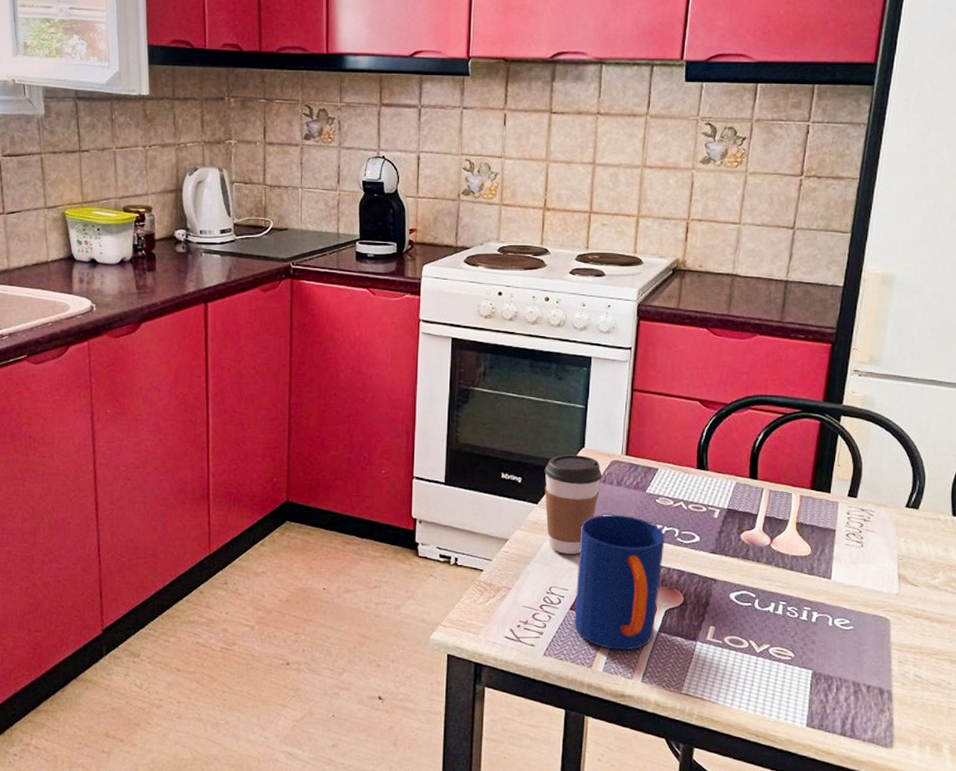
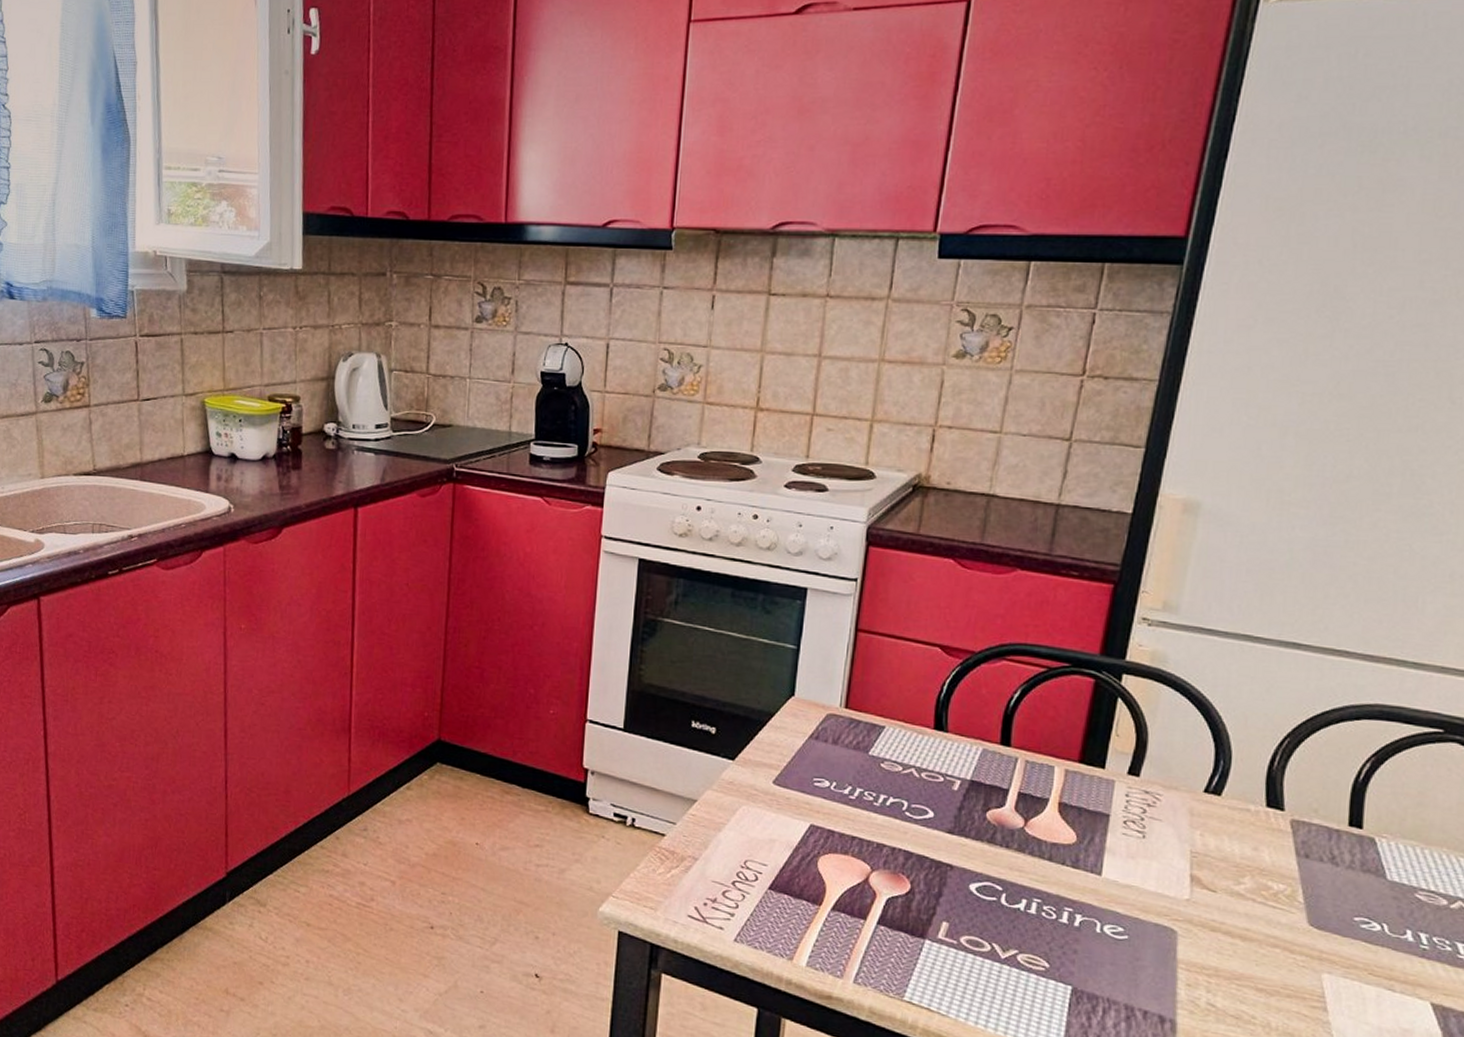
coffee cup: present [544,455,602,554] -> none [743,703,815,823]
mug: present [574,515,665,651] -> none [773,778,891,944]

